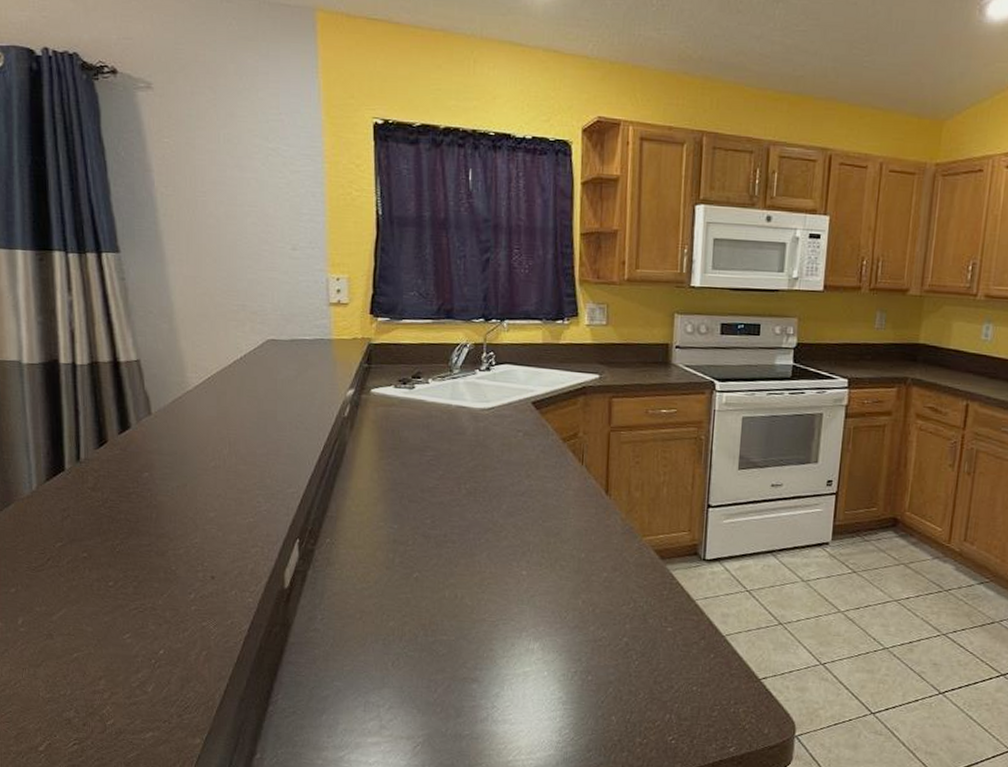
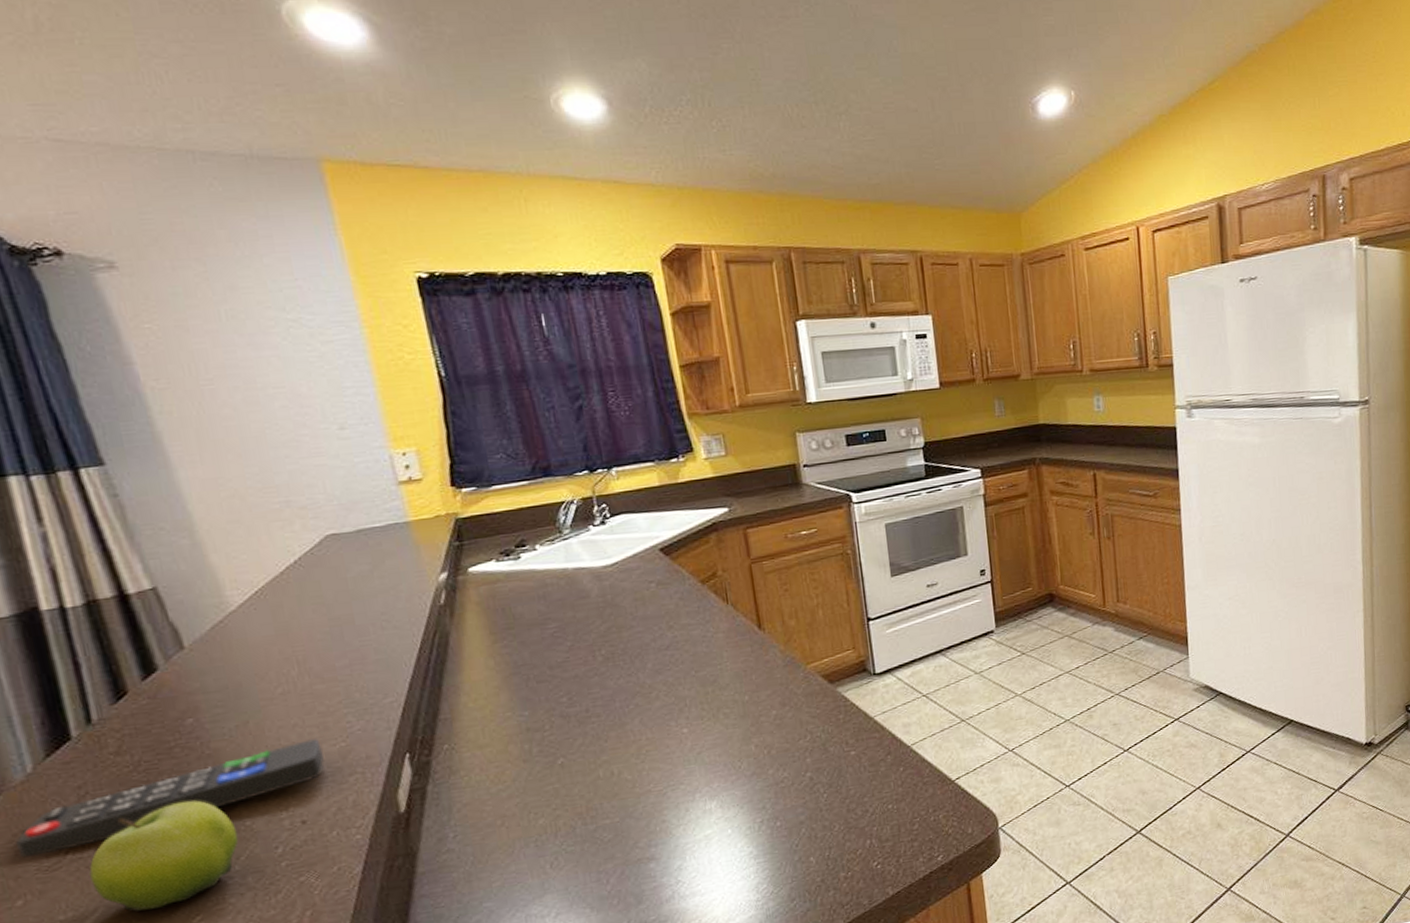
remote control: none [16,510,235,558] -> present [15,738,324,858]
fruit: none [61,538,165,620] -> present [89,800,239,912]

